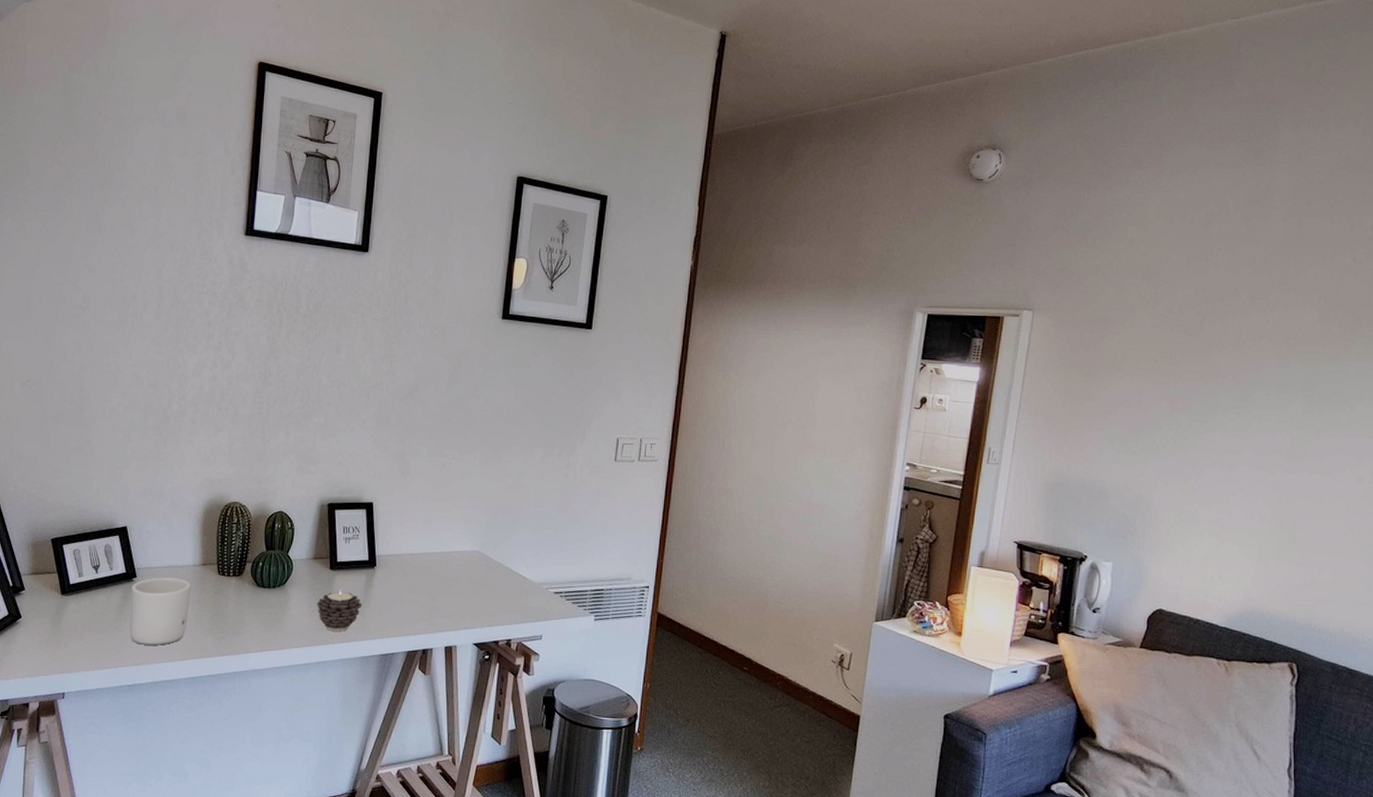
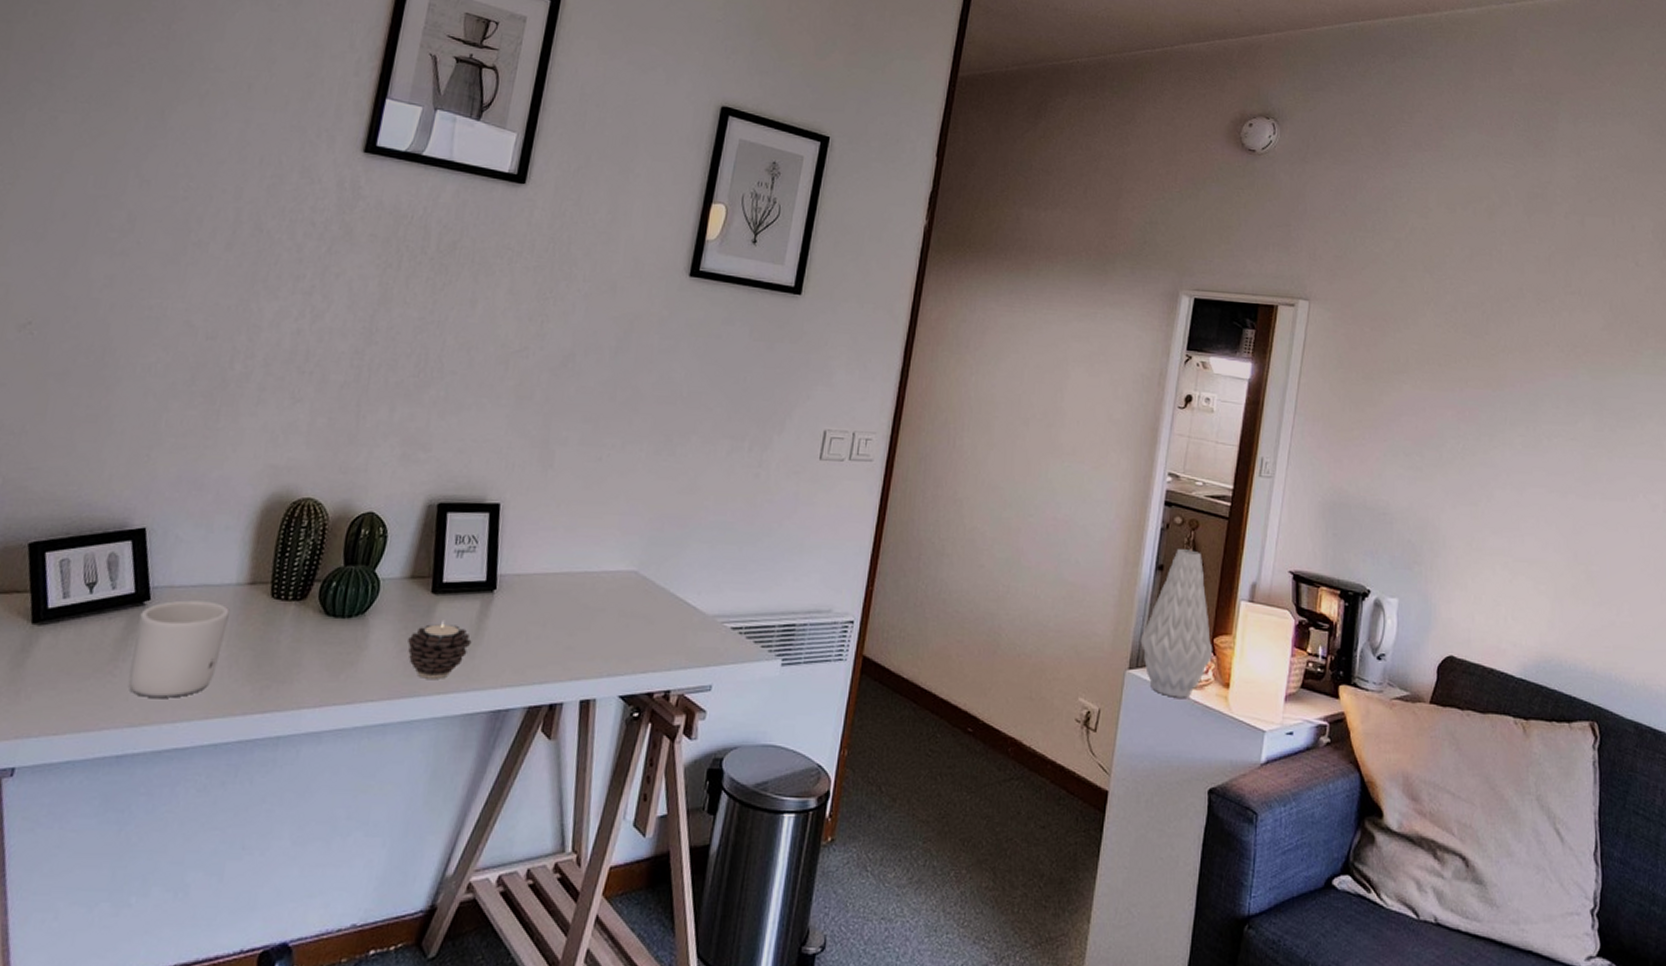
vase: none [885,525,946,644] -> present [1140,549,1212,698]

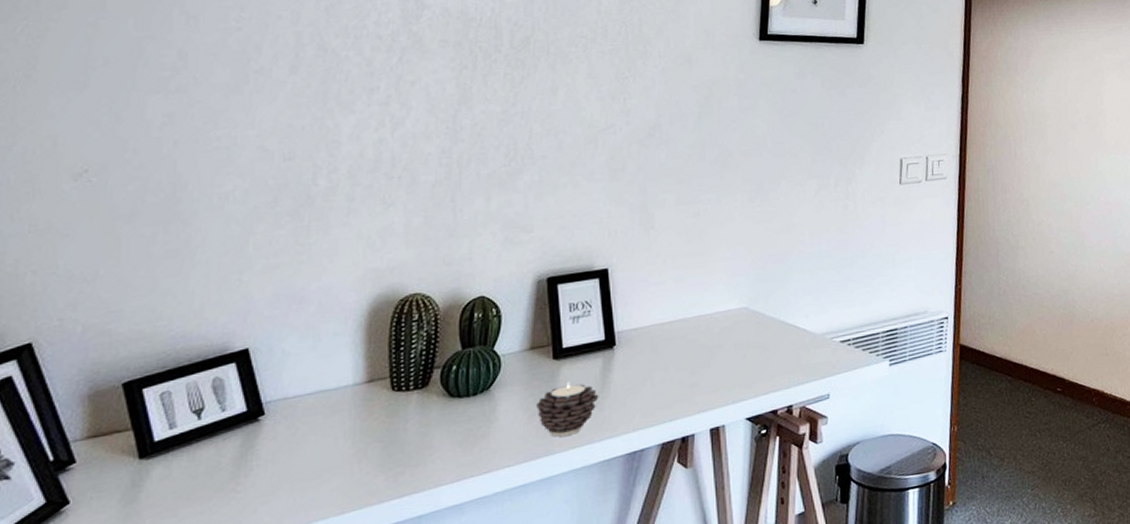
mug: present [128,600,230,698] -> none [254,405,350,506]

